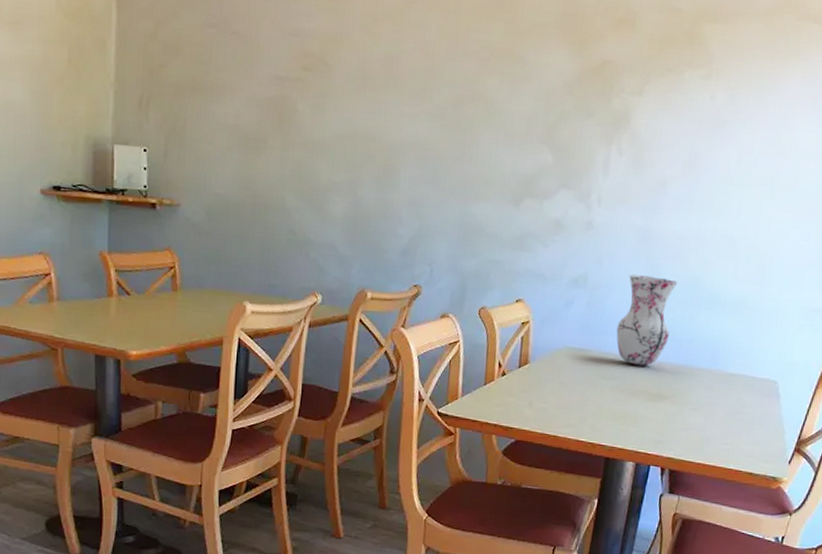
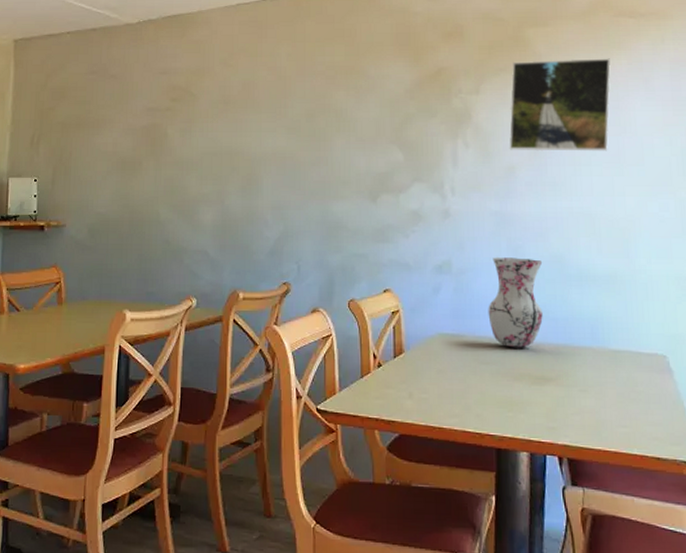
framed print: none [664,62,785,172] -> present [509,58,611,151]

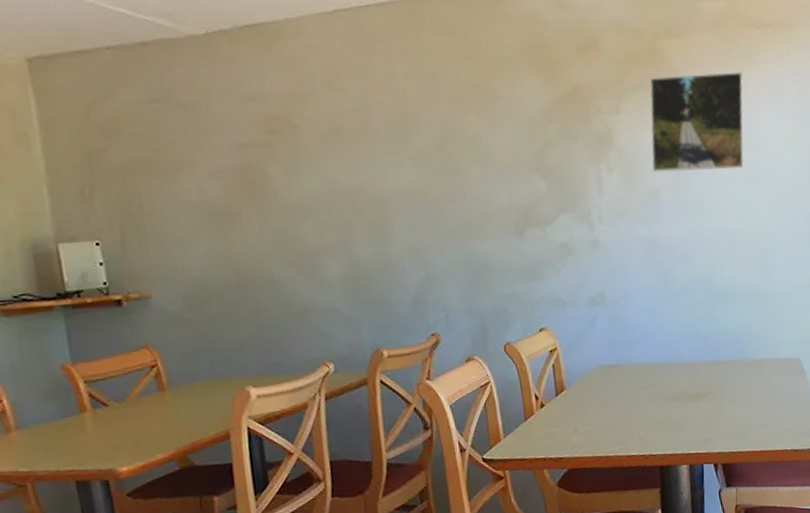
vase: present [488,257,543,348] -> none [642,282,694,371]

